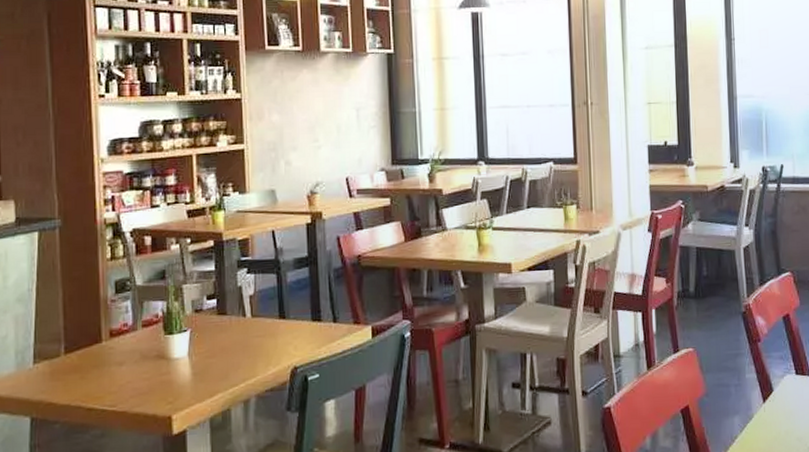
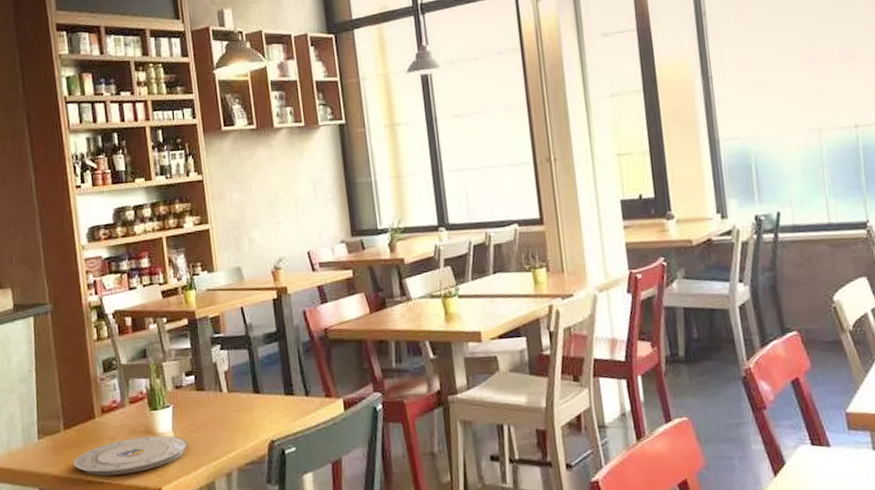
plate: none [73,360,204,403] -> present [73,435,188,476]

